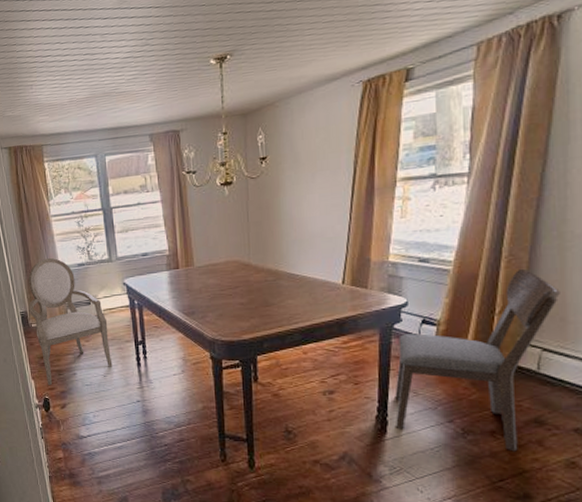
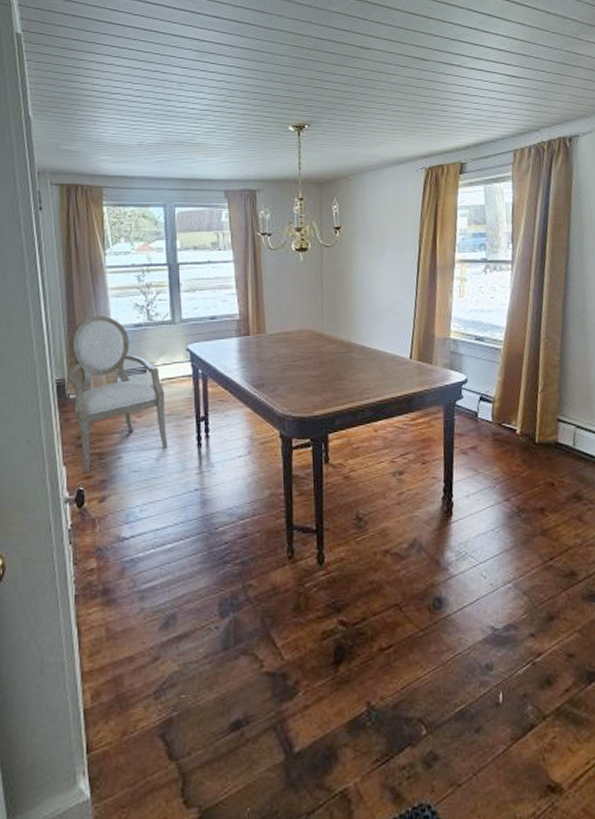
chair: present [395,268,560,452] -> none [458,350,586,529]

